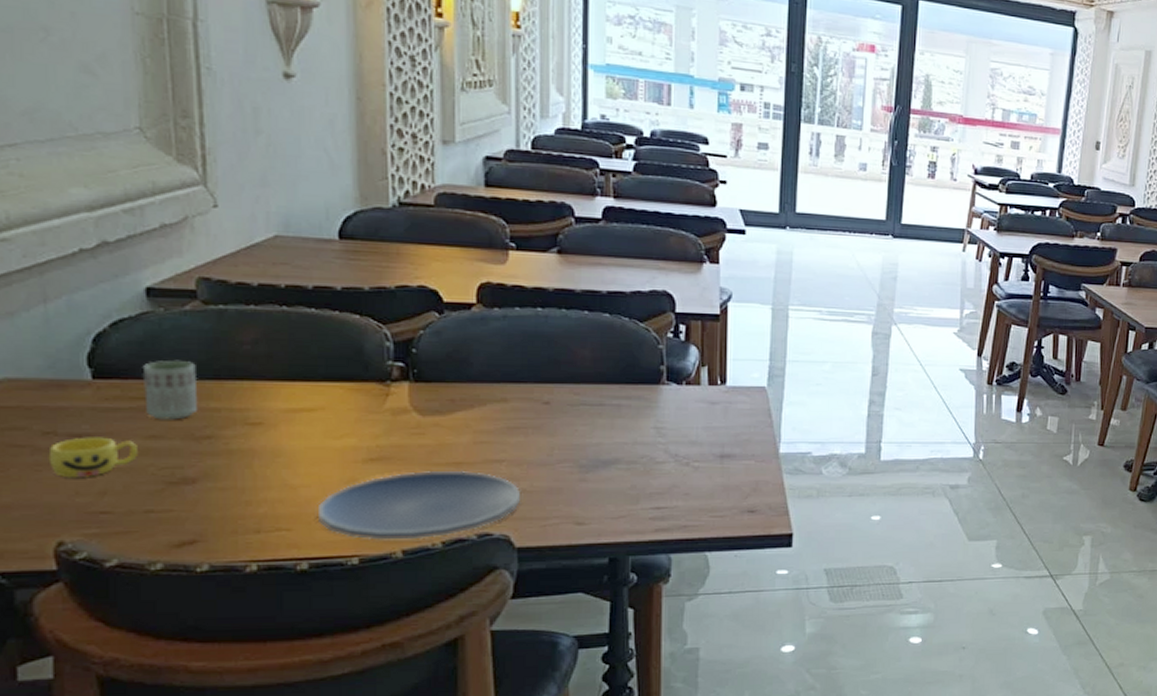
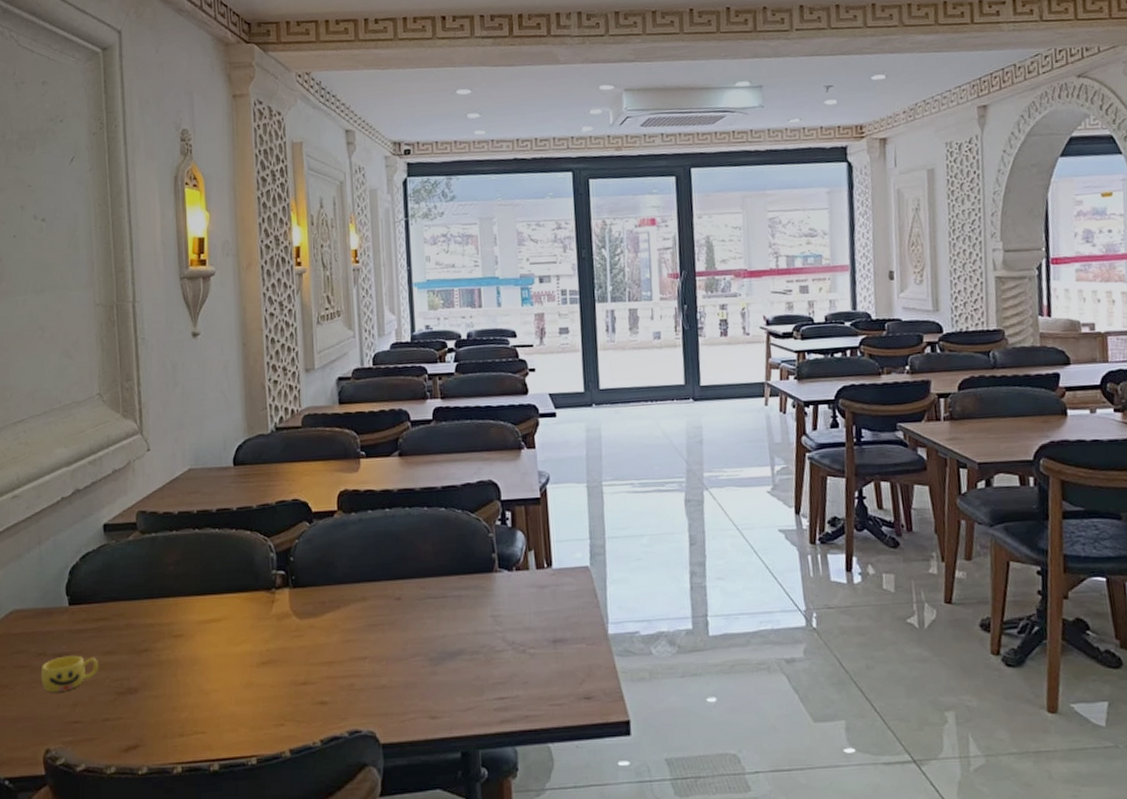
cup: present [142,359,199,420] -> none [101,583,139,637]
plate: present [319,470,520,540] -> none [225,669,382,740]

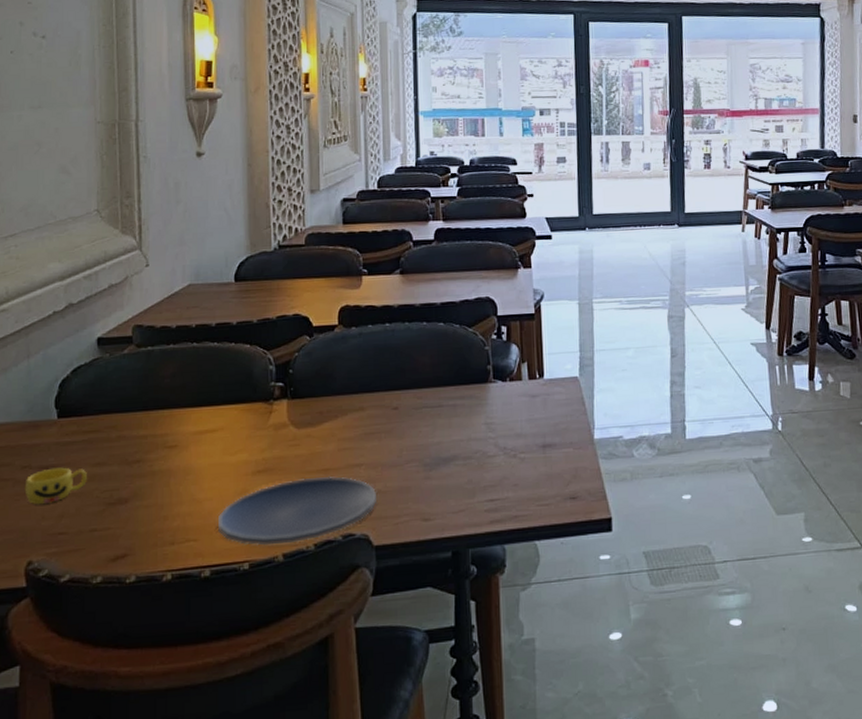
plate: none [225,669,382,740] -> present [218,475,376,546]

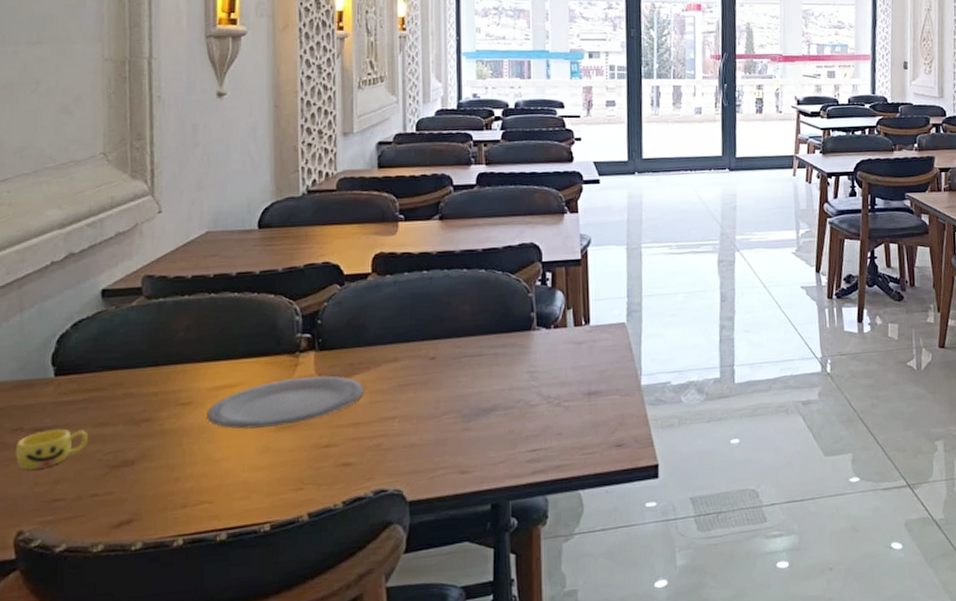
plate: none [191,423,332,472] -> present [207,375,363,429]
plate: present [218,475,376,546] -> none [236,430,411,505]

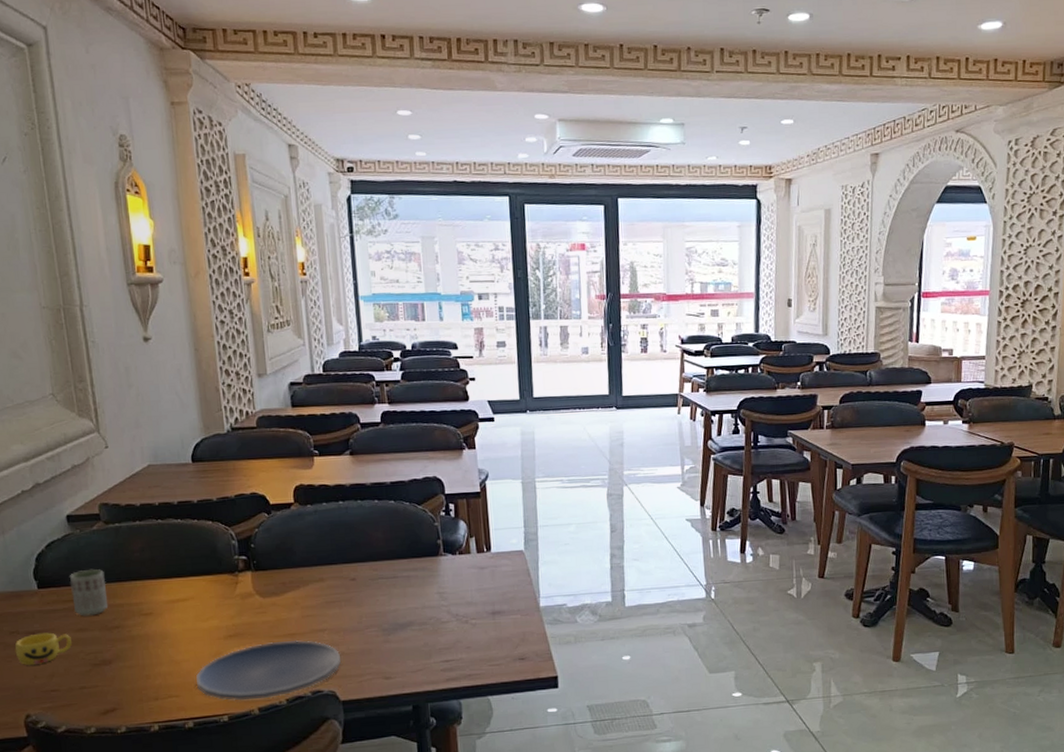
cup: none [95,351,140,408] -> present [69,568,109,616]
plate: present [207,375,363,429] -> none [166,592,296,637]
plate: none [236,430,411,505] -> present [196,639,341,701]

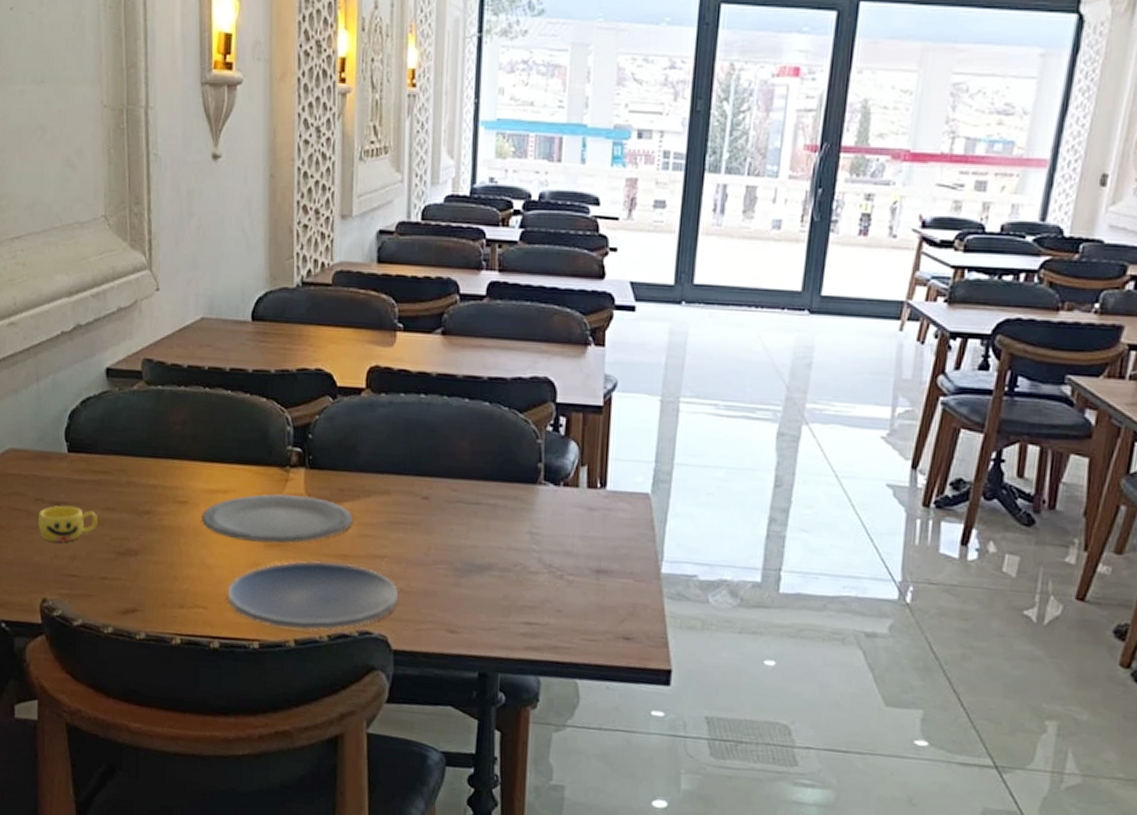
cup: present [69,568,109,616] -> none [102,437,141,494]
plate: none [166,592,296,637] -> present [202,493,353,544]

